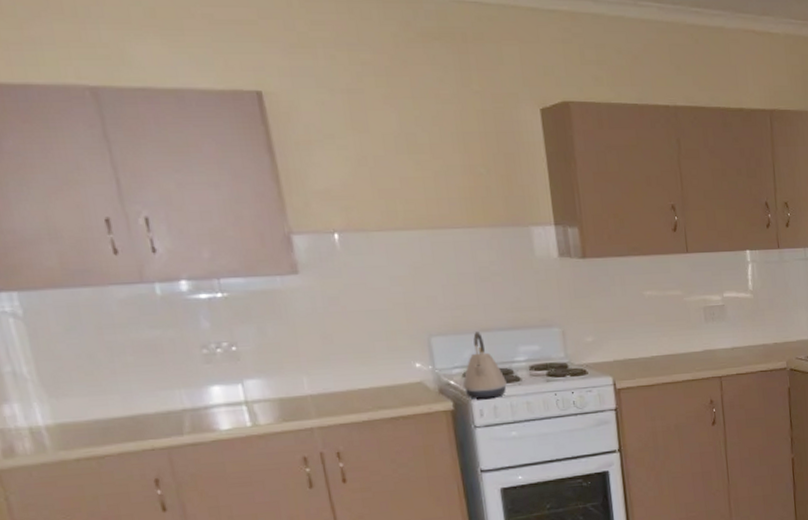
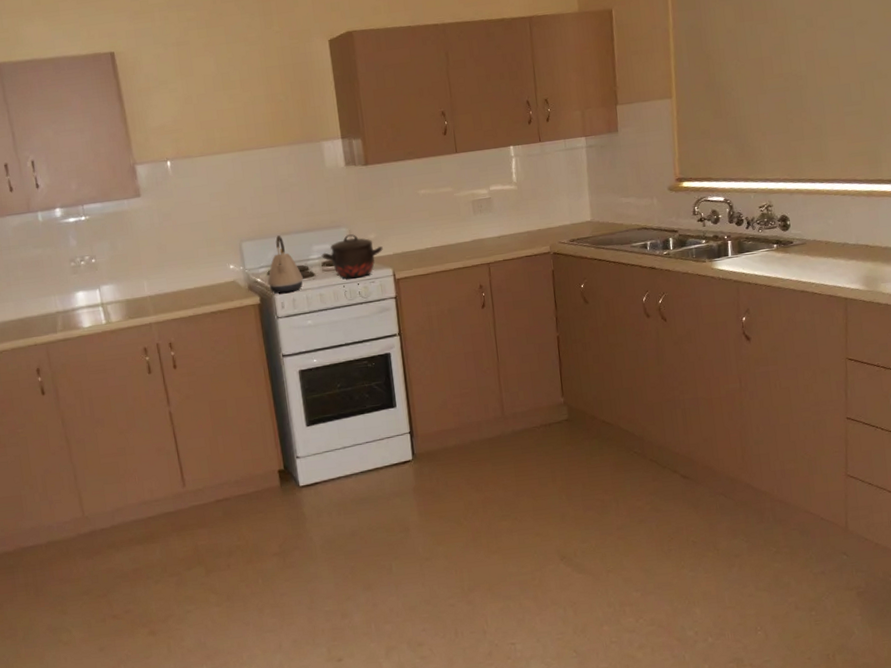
cooking pot: none [529,336,602,386] -> present [321,234,383,279]

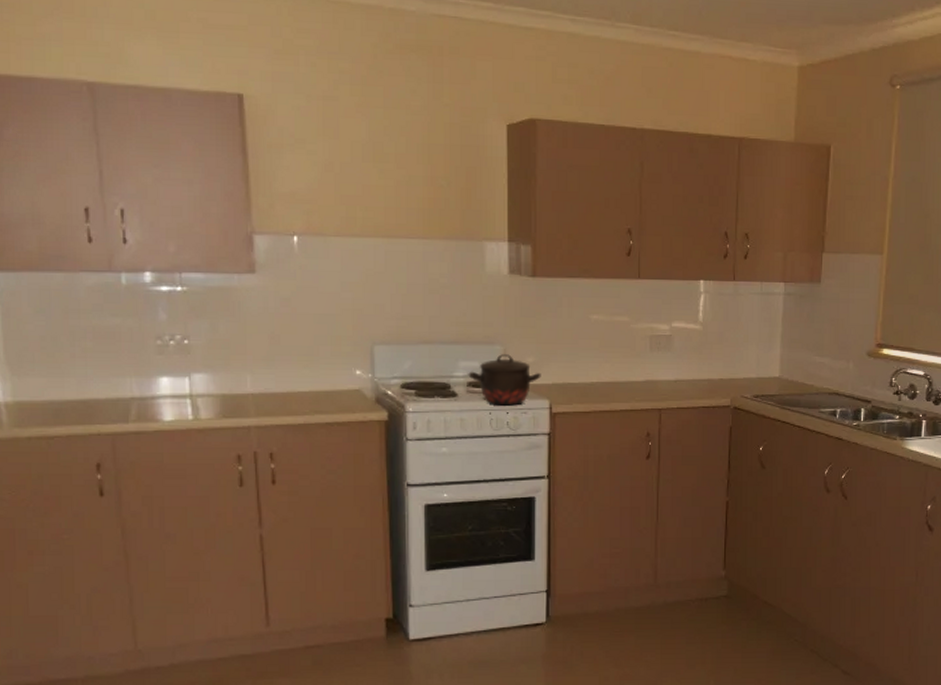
kettle: present [267,235,304,294] -> none [399,343,444,411]

